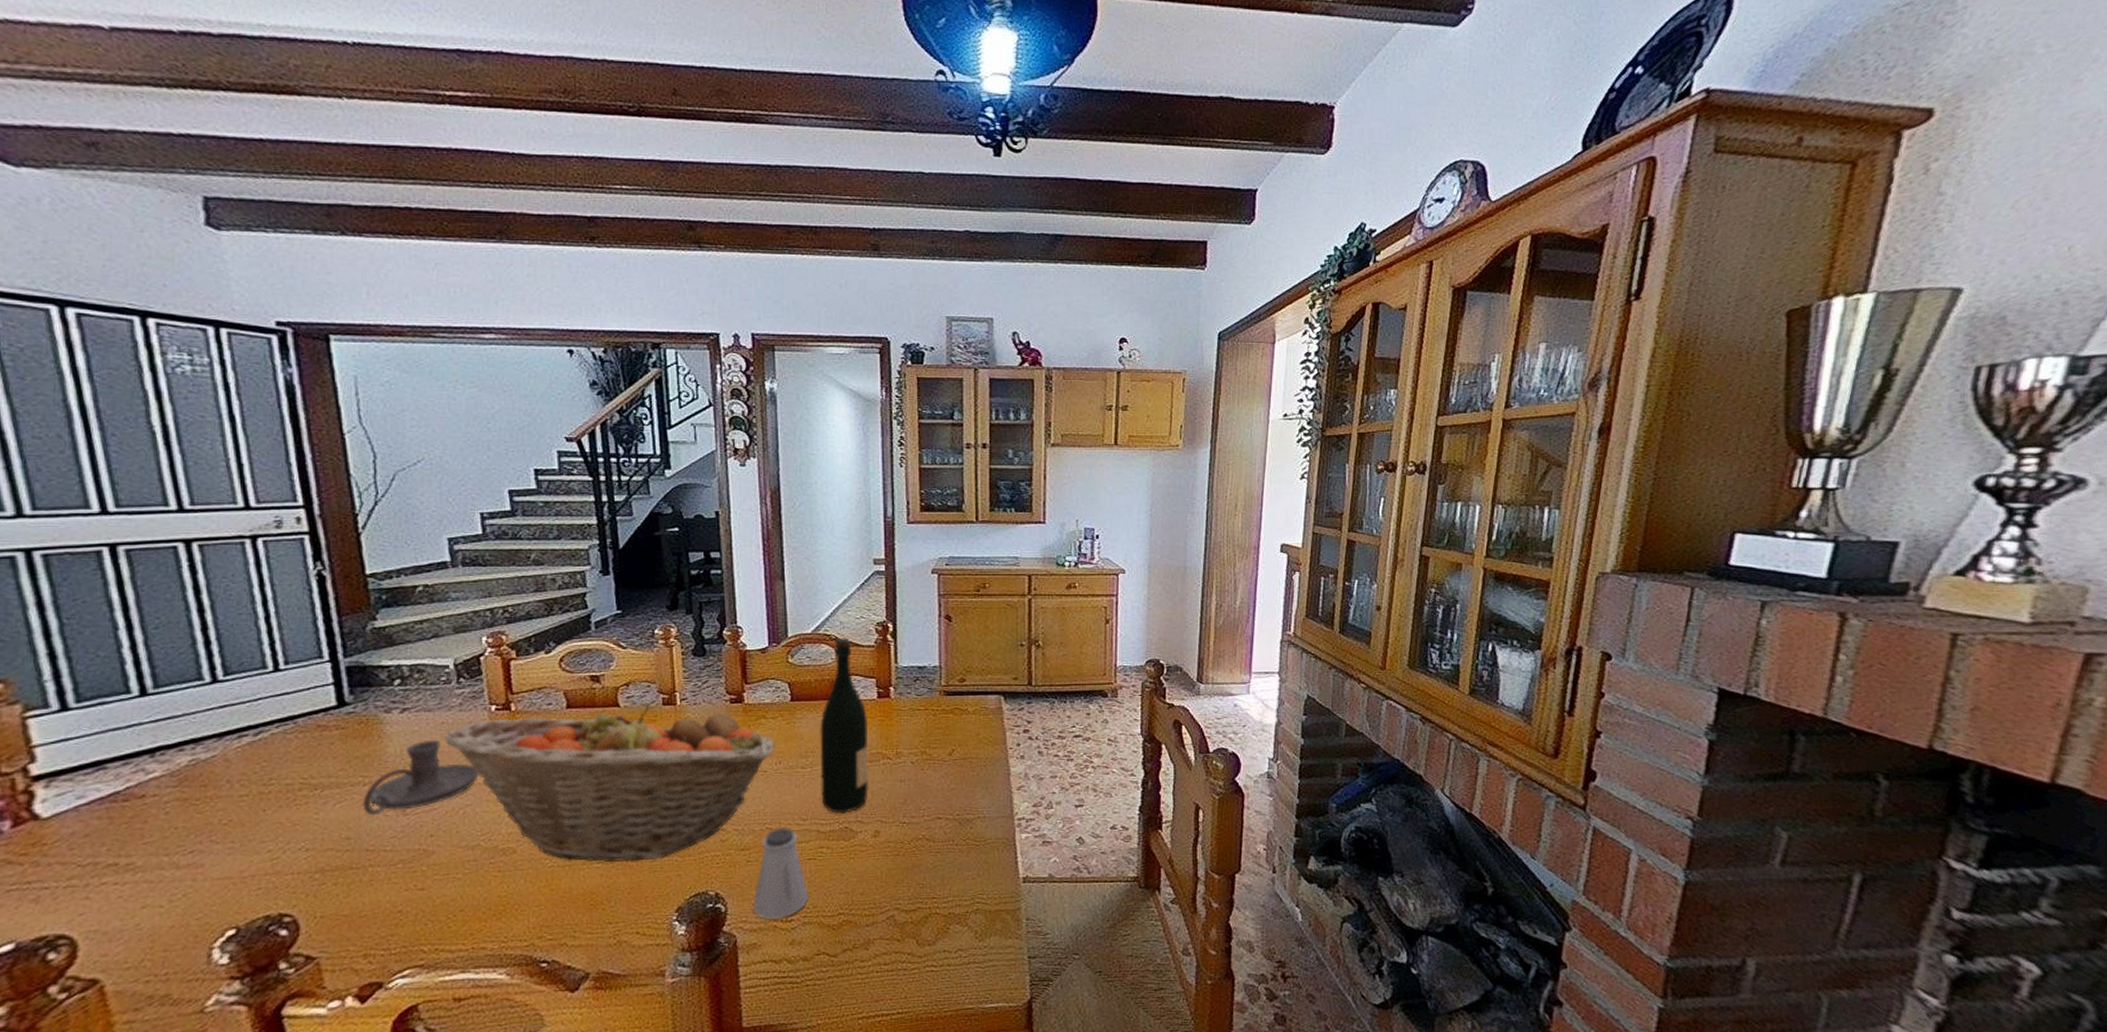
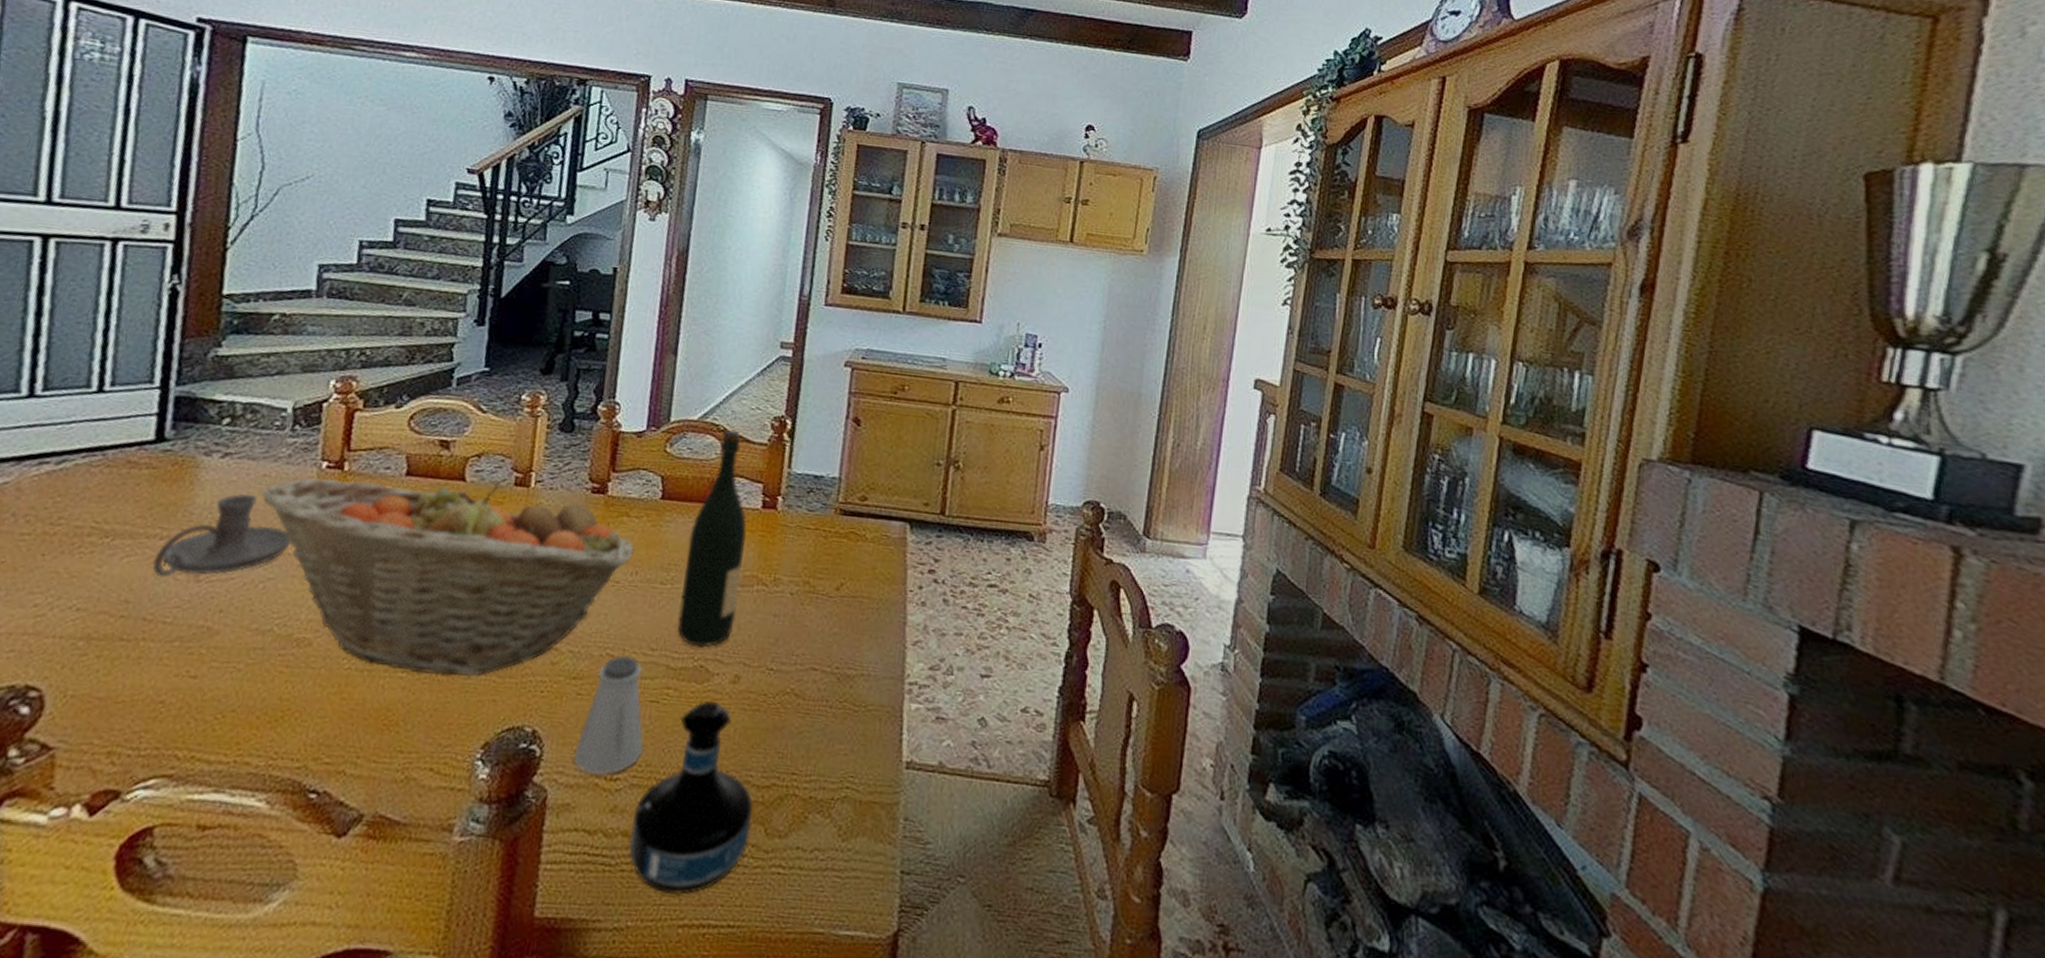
tequila bottle: none [809,852,905,998] -> present [629,700,753,895]

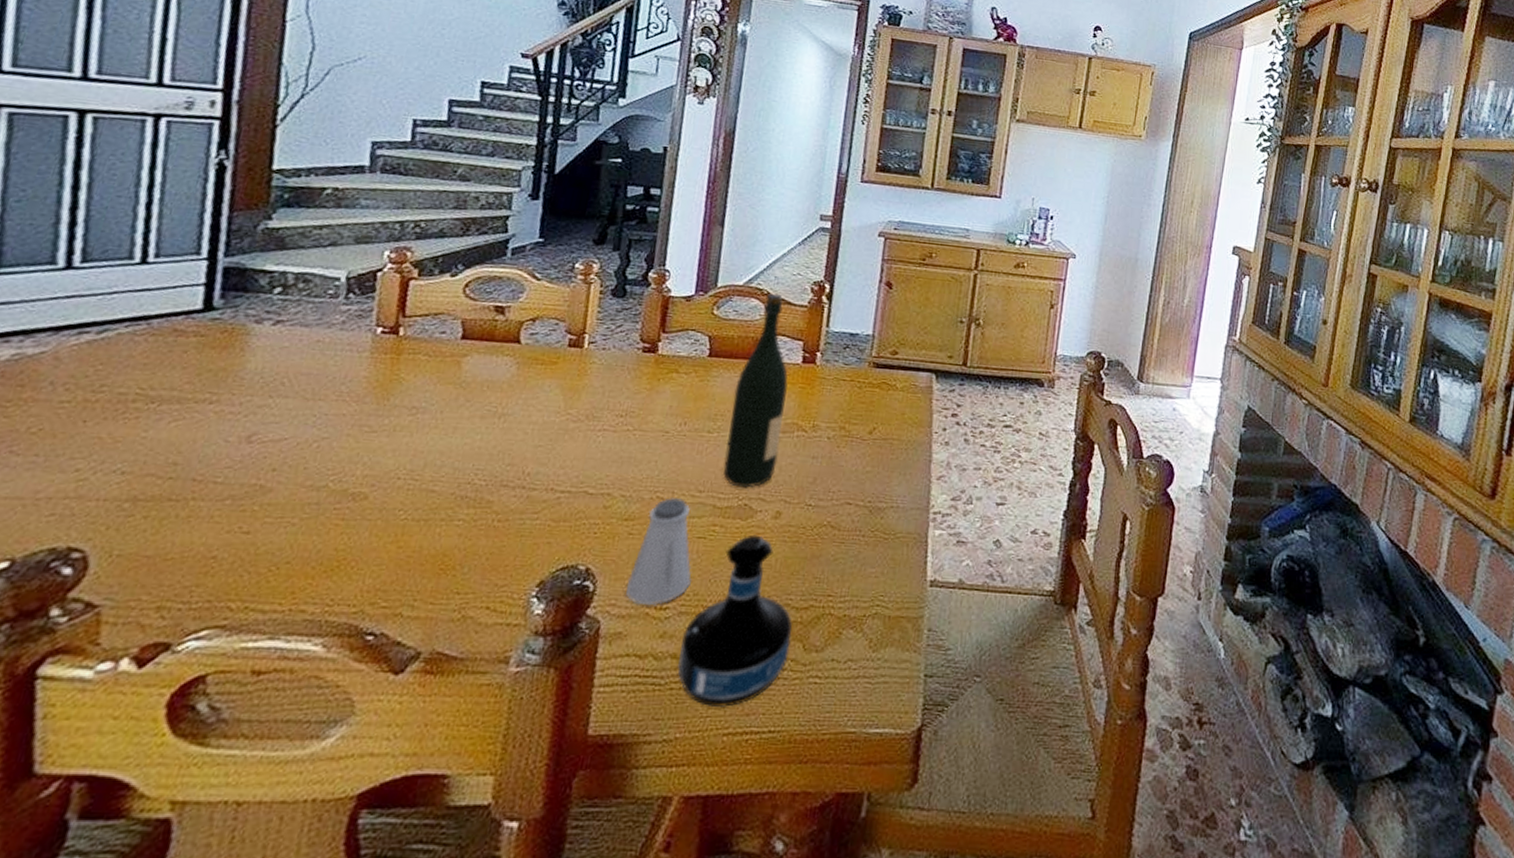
candle holder: present [153,493,291,578] -> none [202,358,345,440]
fruit basket: present [262,478,634,677] -> none [315,343,683,522]

